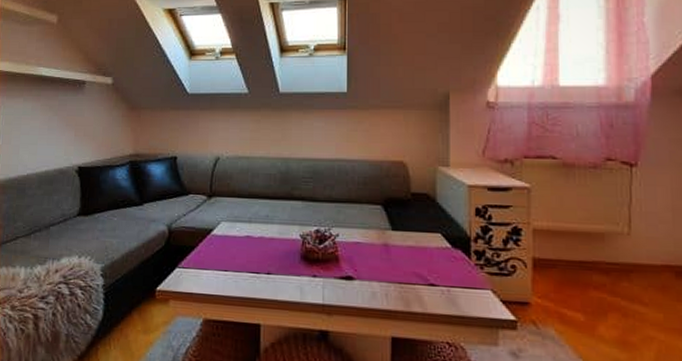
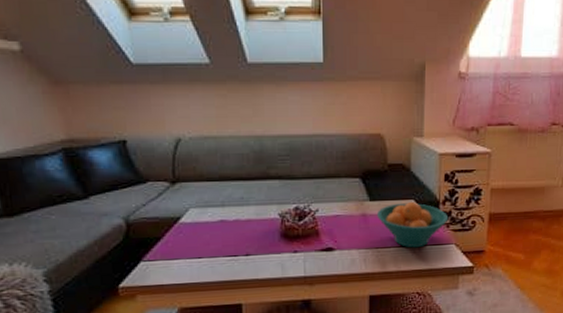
fruit bowl: none [399,235,482,289] -> present [376,202,449,248]

